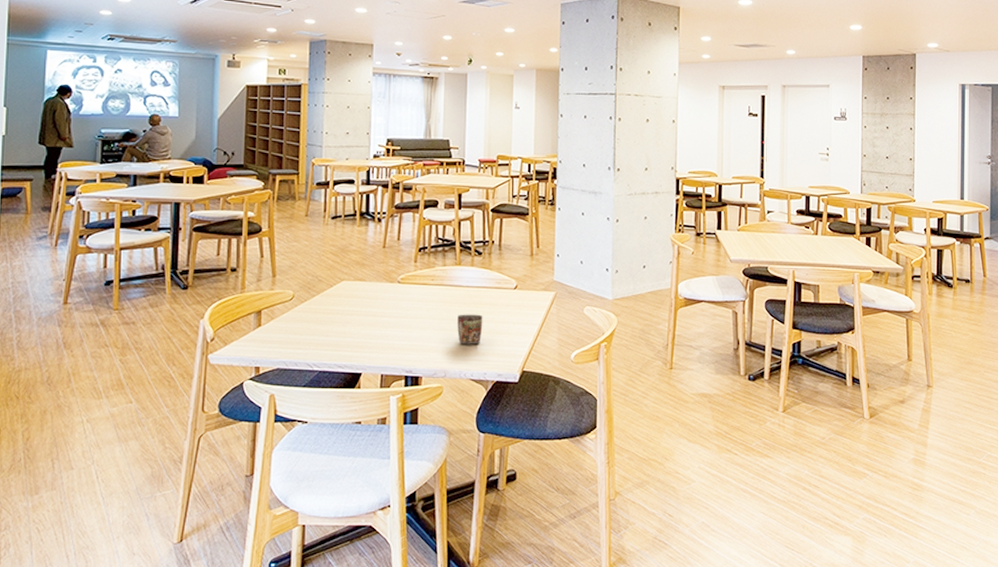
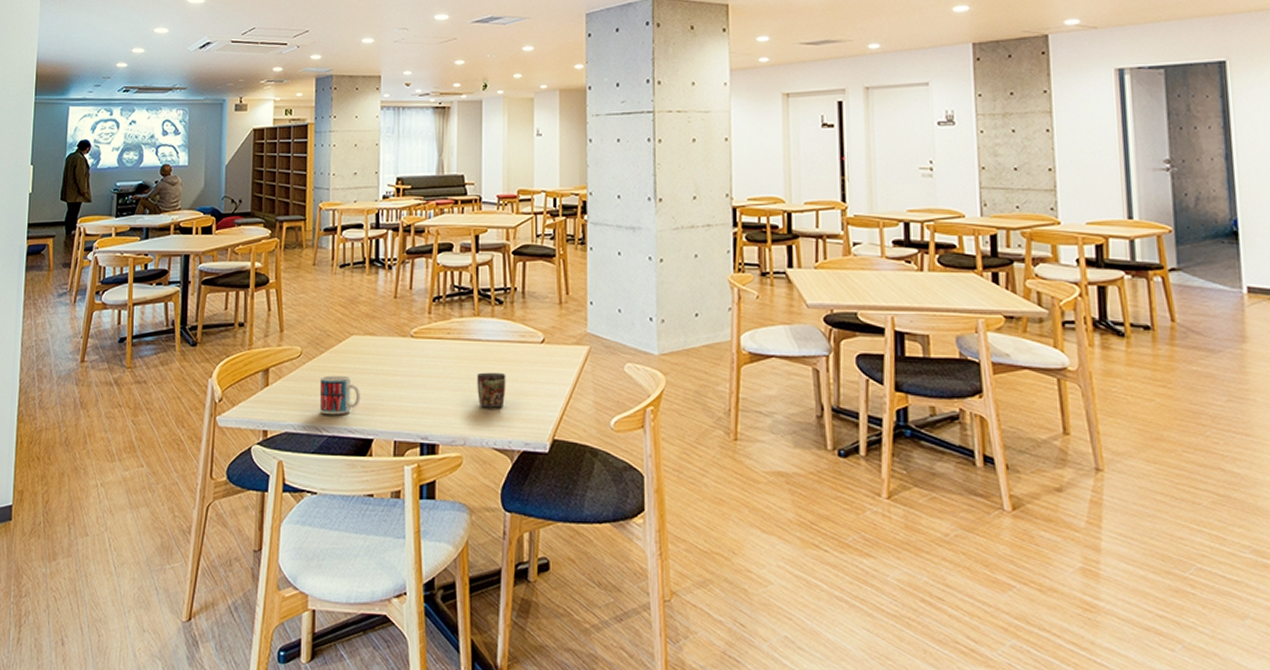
mug: none [311,316,350,352] -> present [319,375,360,415]

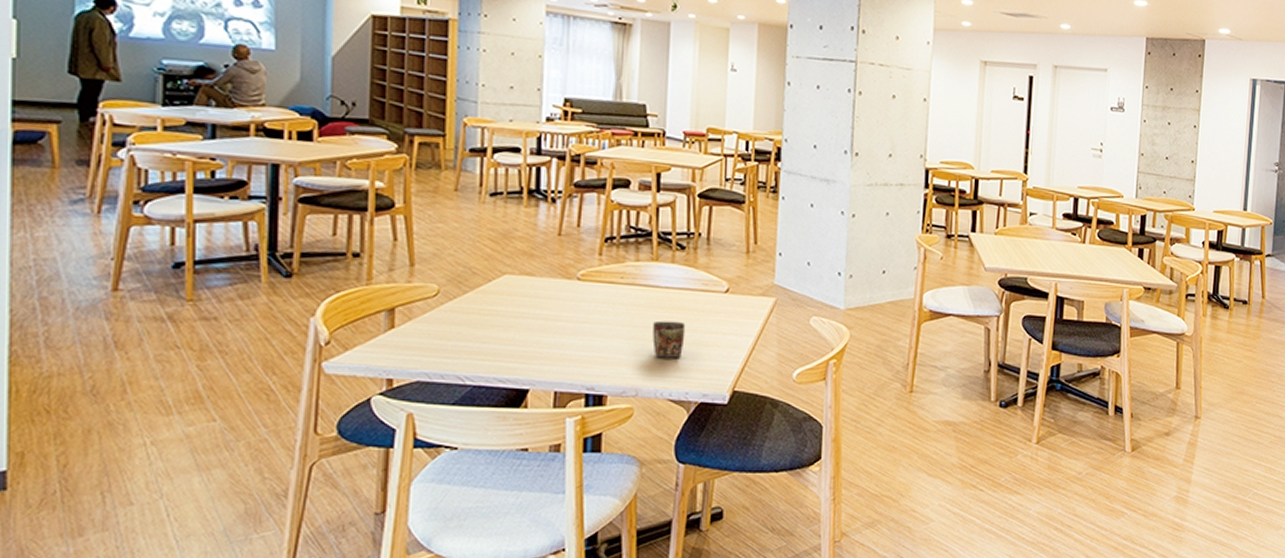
mug: present [319,375,360,415] -> none [462,318,514,363]

